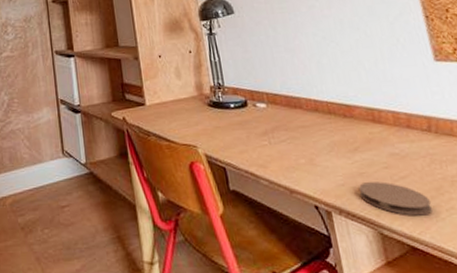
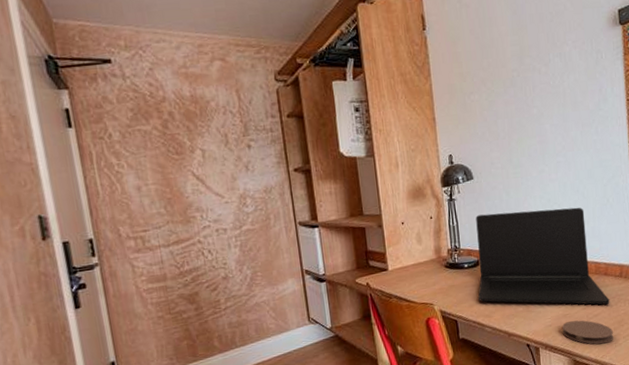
laptop: none [239,46,420,165] -> present [476,207,610,305]

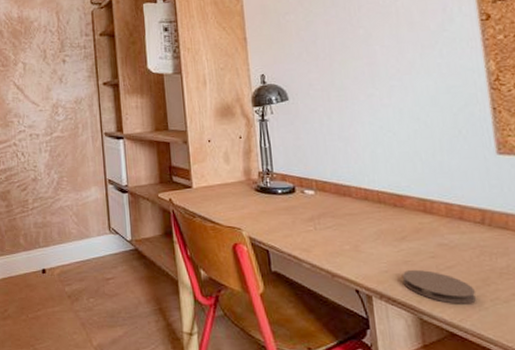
laptop: present [476,207,610,305] -> none [291,137,468,256]

